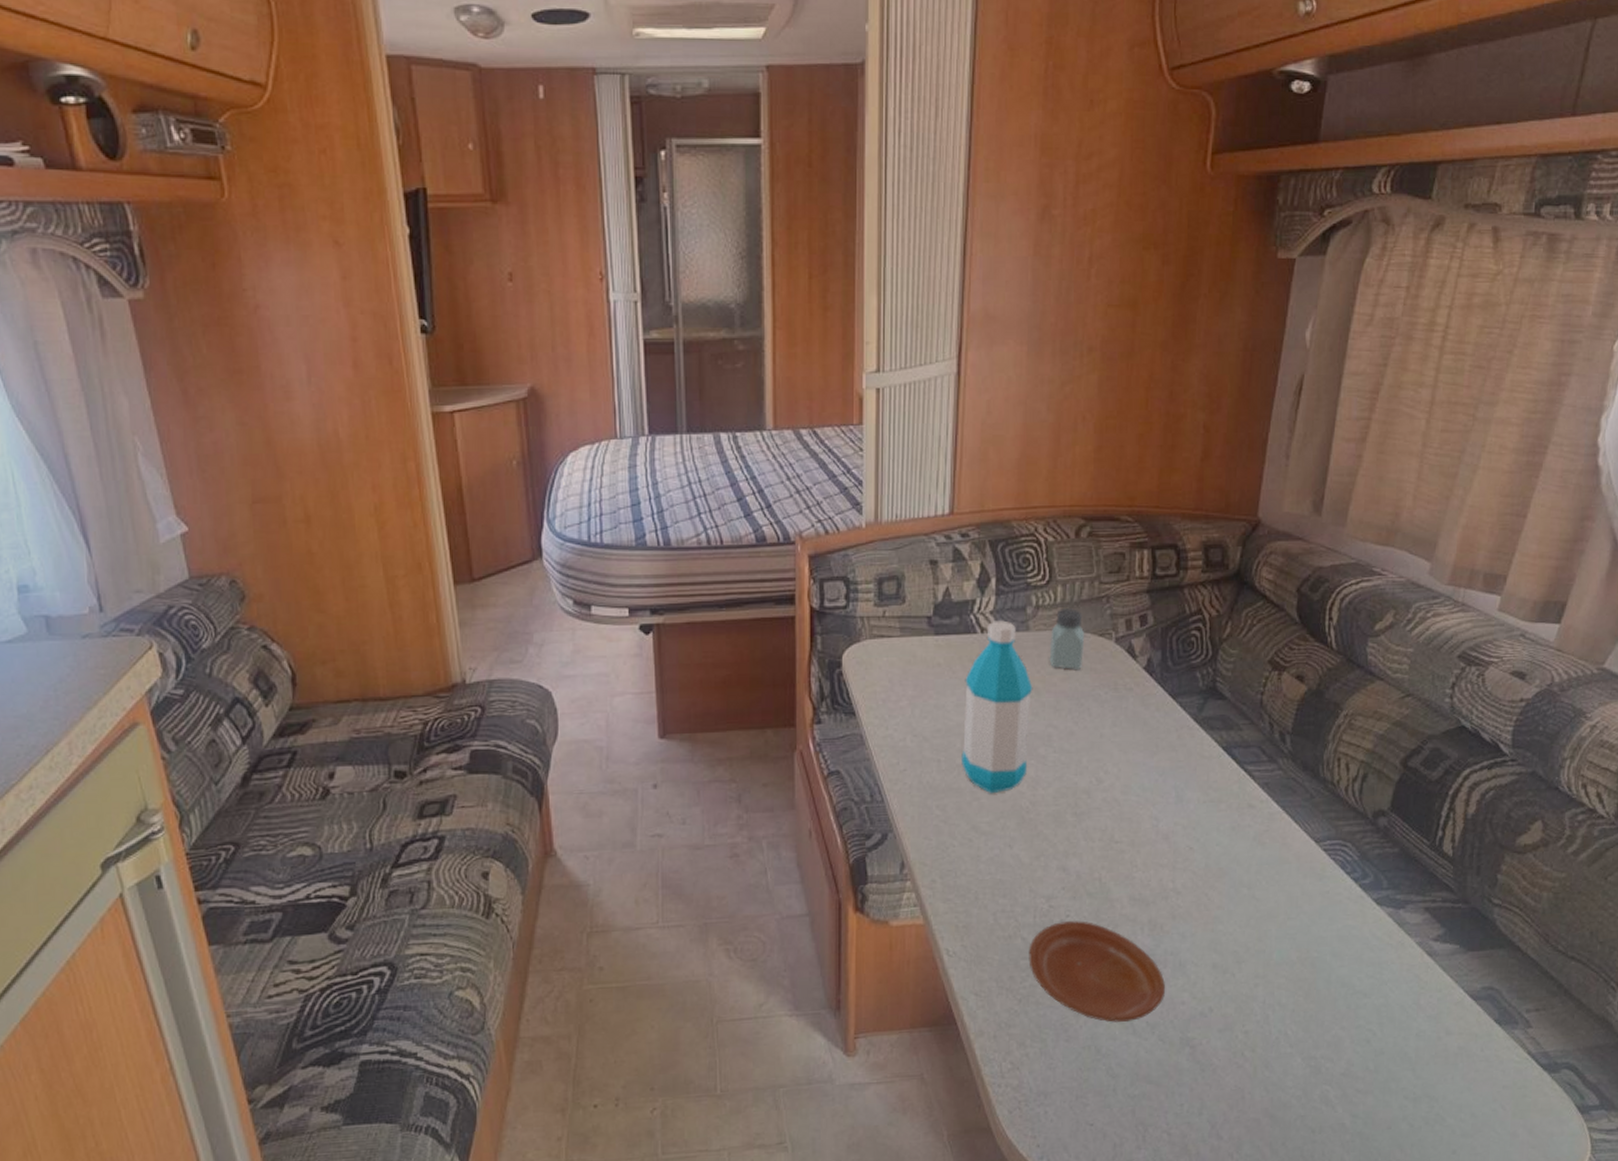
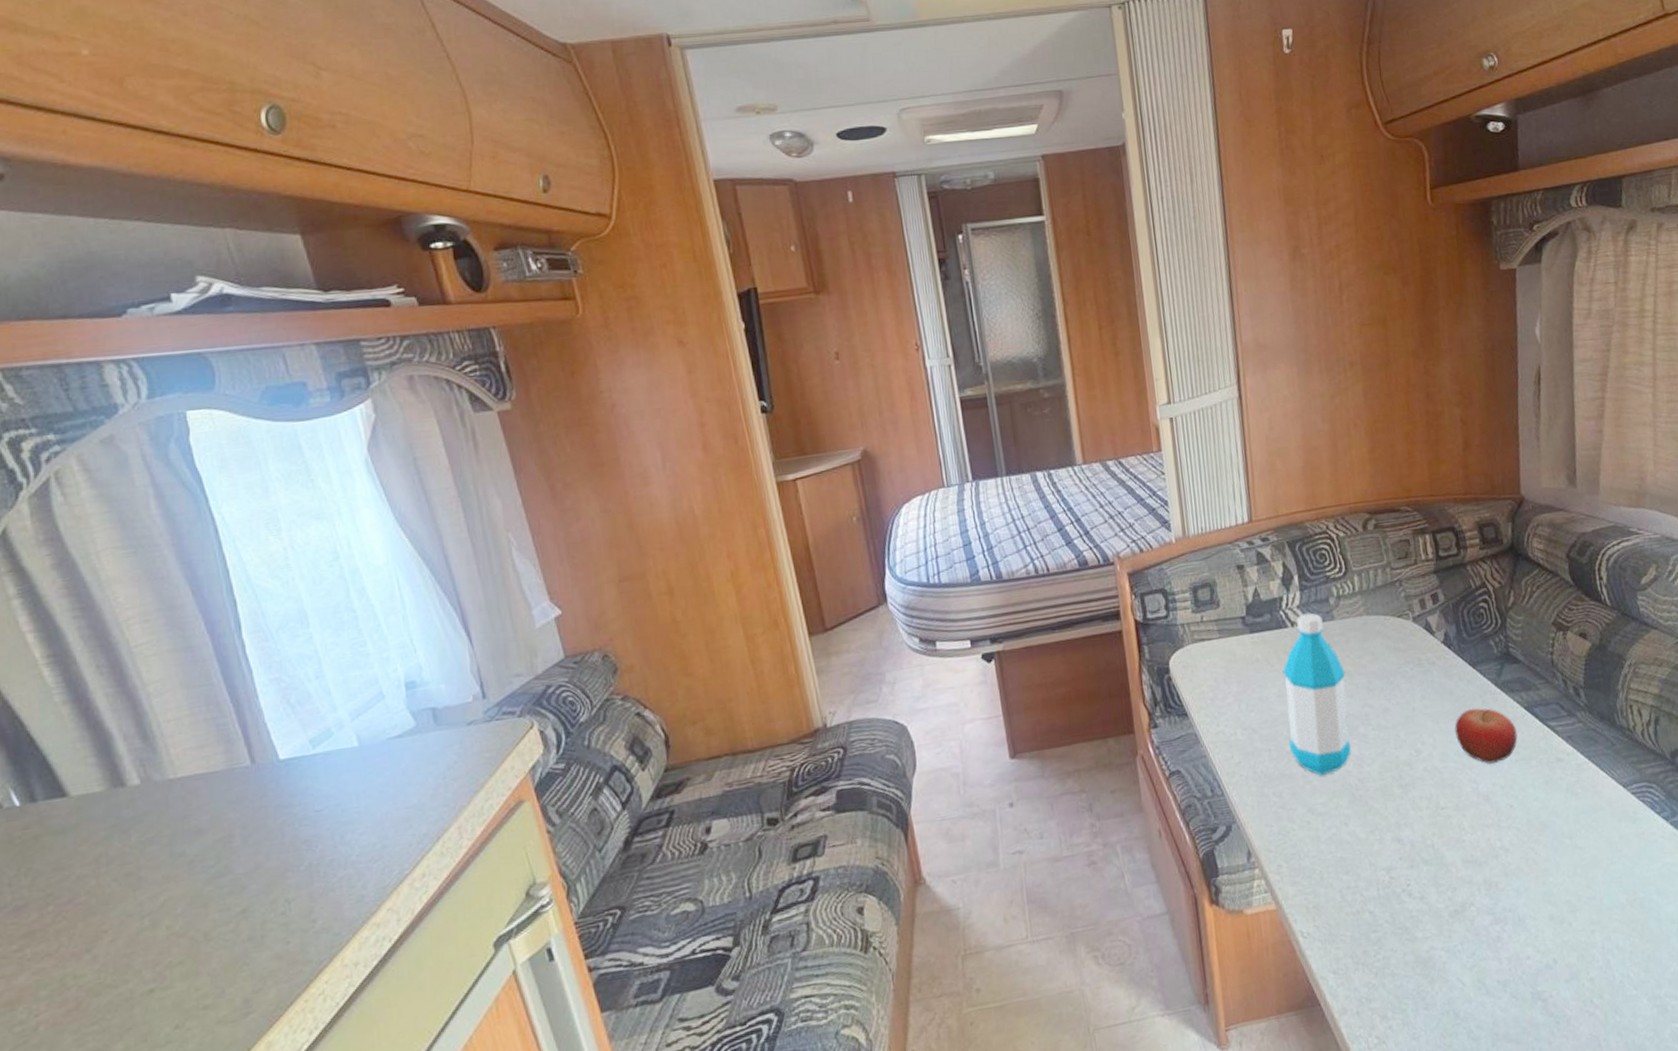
plate: present [1028,921,1165,1022] -> none [1377,888,1510,985]
saltshaker: present [1049,608,1085,669] -> none [1354,595,1387,651]
fruit: none [1142,741,1210,802] -> present [1454,708,1518,764]

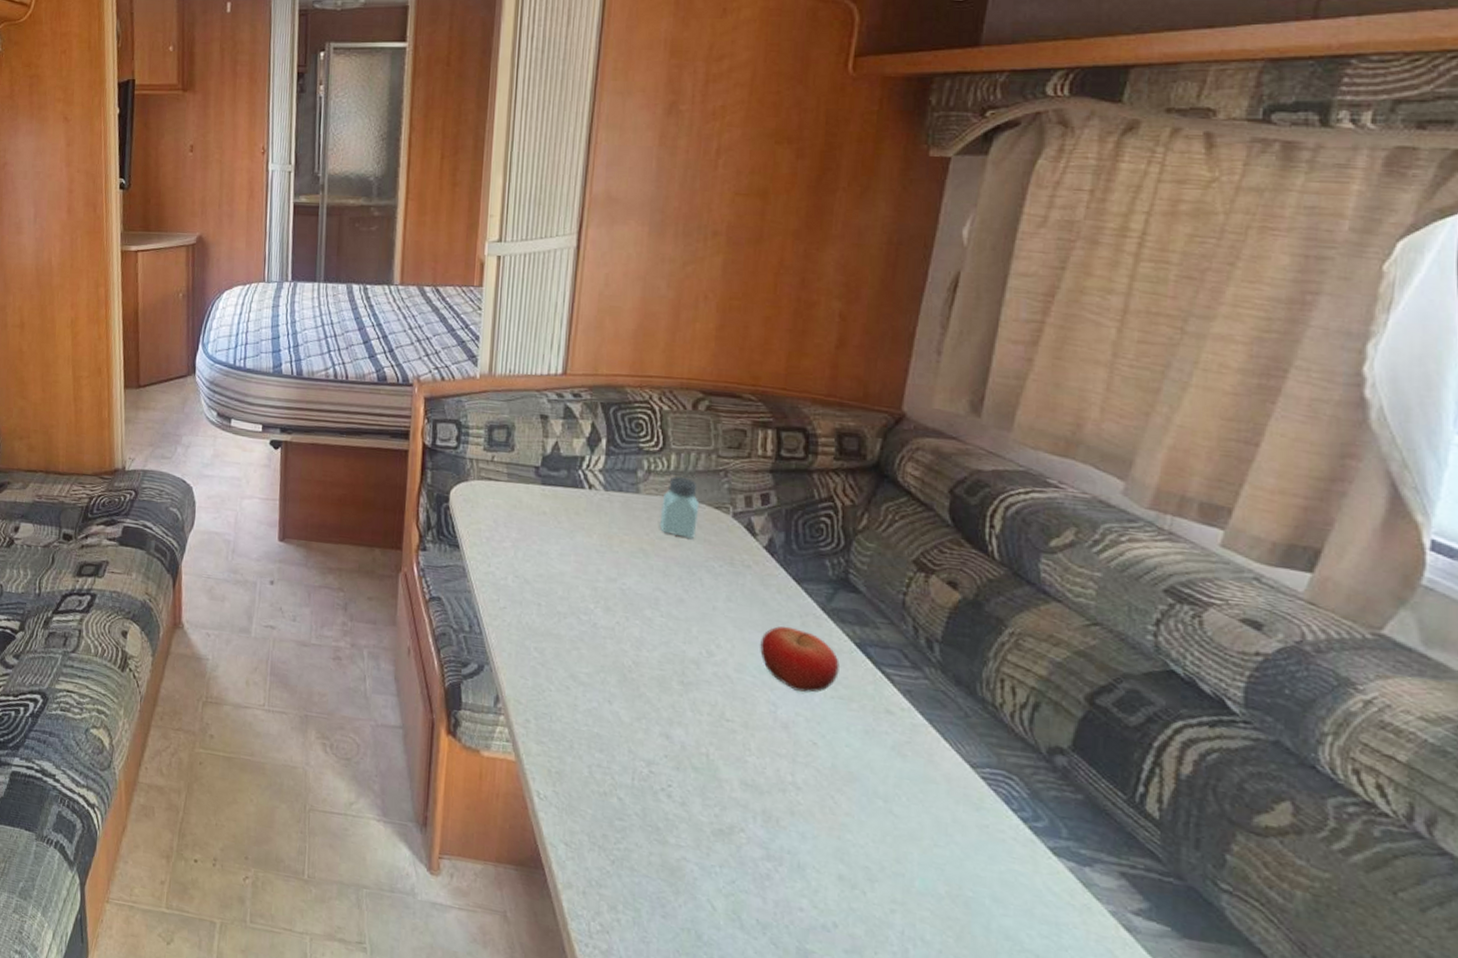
water bottle: present [1283,613,1352,776] -> none [562,479,641,647]
saltshaker: none [1354,595,1387,651] -> present [659,476,700,538]

